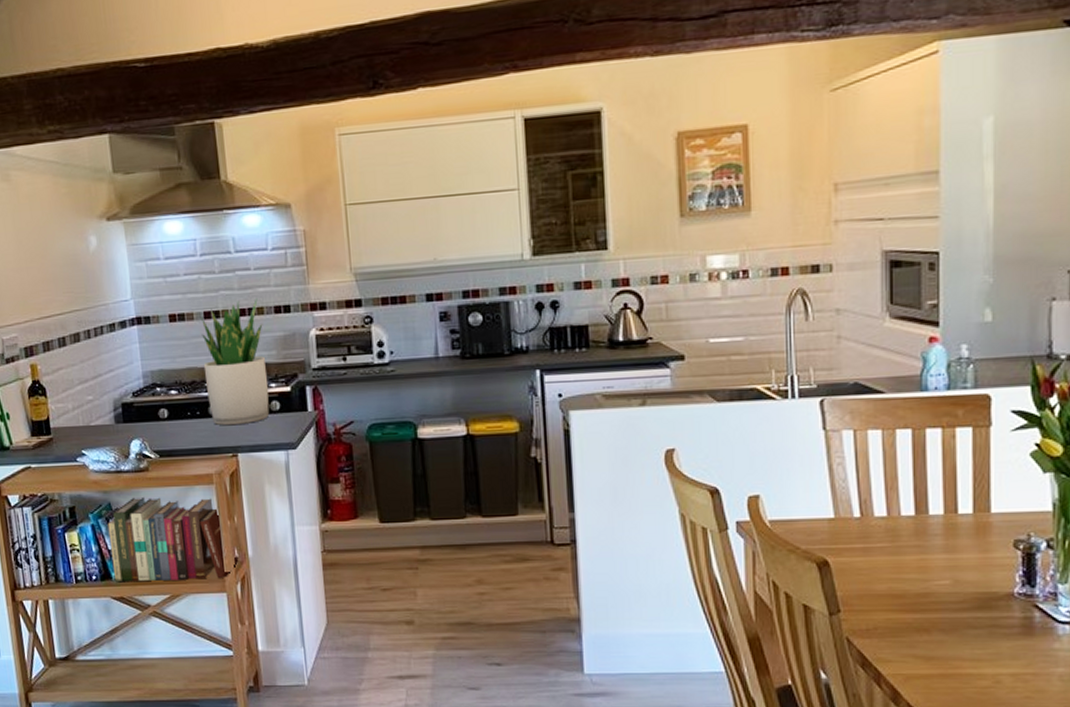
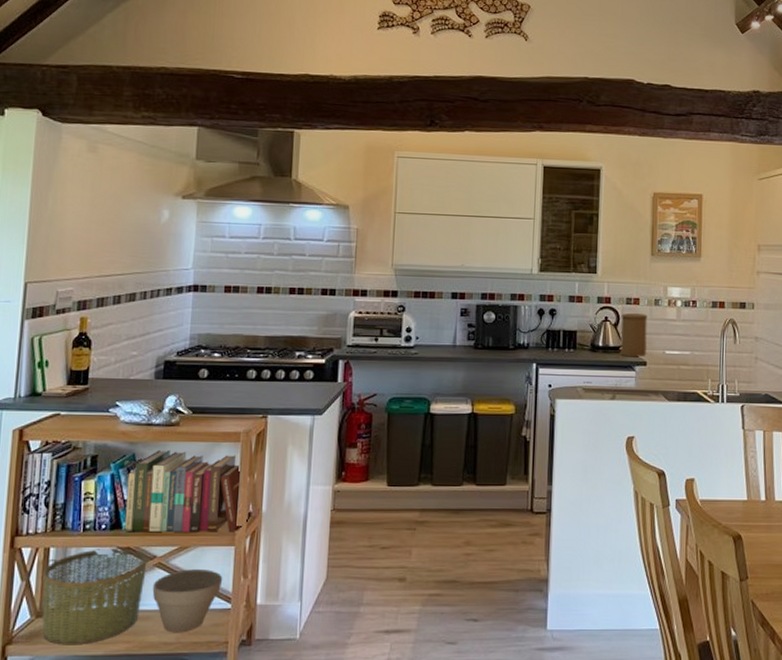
basket: none [46,598,145,692] -> present [42,548,149,645]
ceramic pot: none [152,617,221,680] -> present [152,569,223,633]
planter: present [201,297,270,426] -> none [248,279,309,390]
canister: none [645,294,683,352] -> present [621,313,648,358]

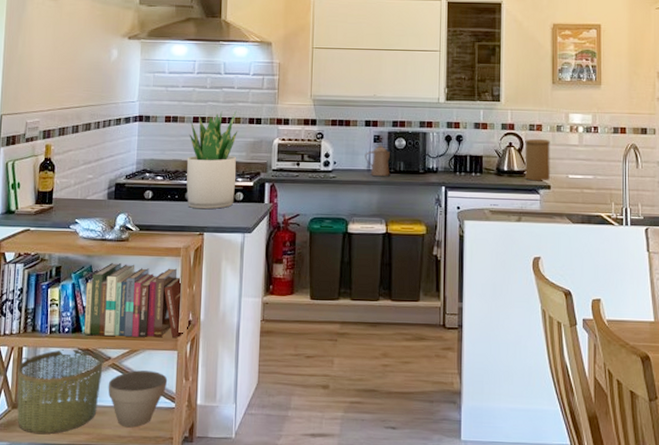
planter: none [248,279,309,390] -> present [186,109,238,210]
teapot: none [450,318,478,353] -> present [365,144,391,177]

